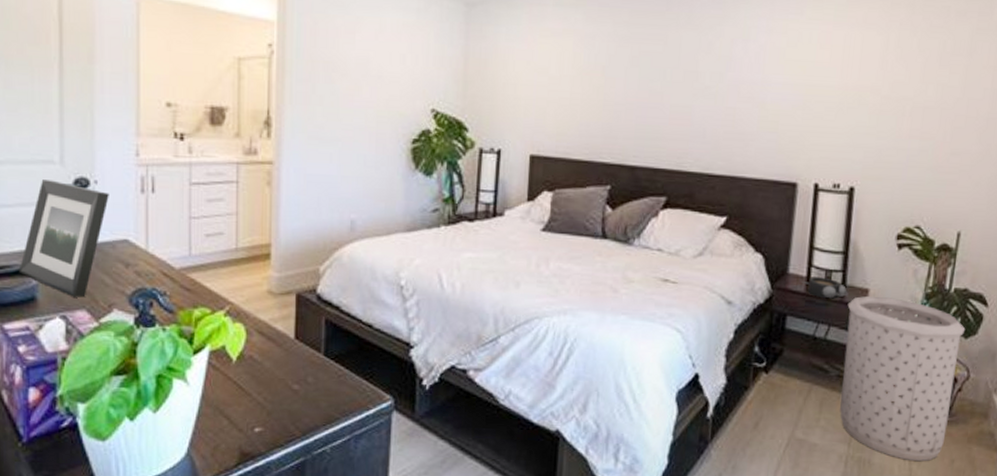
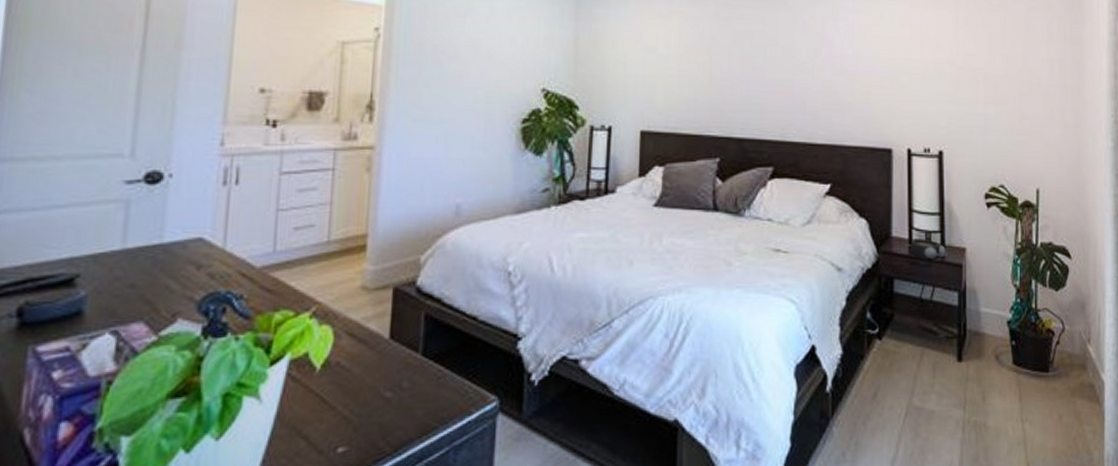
picture frame: present [18,179,109,298] -> none [64,175,185,308]
laundry basket: present [840,296,966,462] -> none [948,255,1055,421]

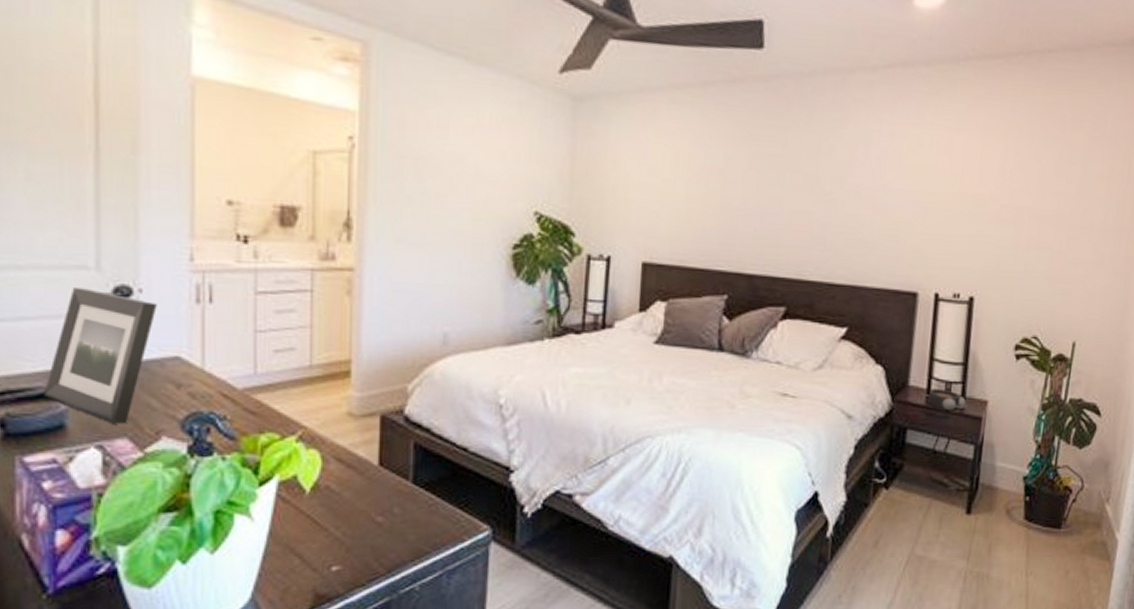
picture frame: none [64,175,185,308] -> present [43,288,157,424]

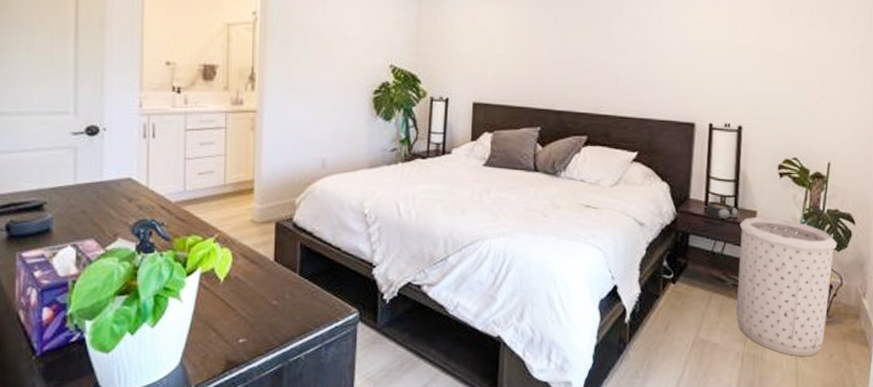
picture frame: present [43,288,157,424] -> none [36,128,116,229]
laundry basket: none [959,408,1080,574] -> present [736,217,838,357]

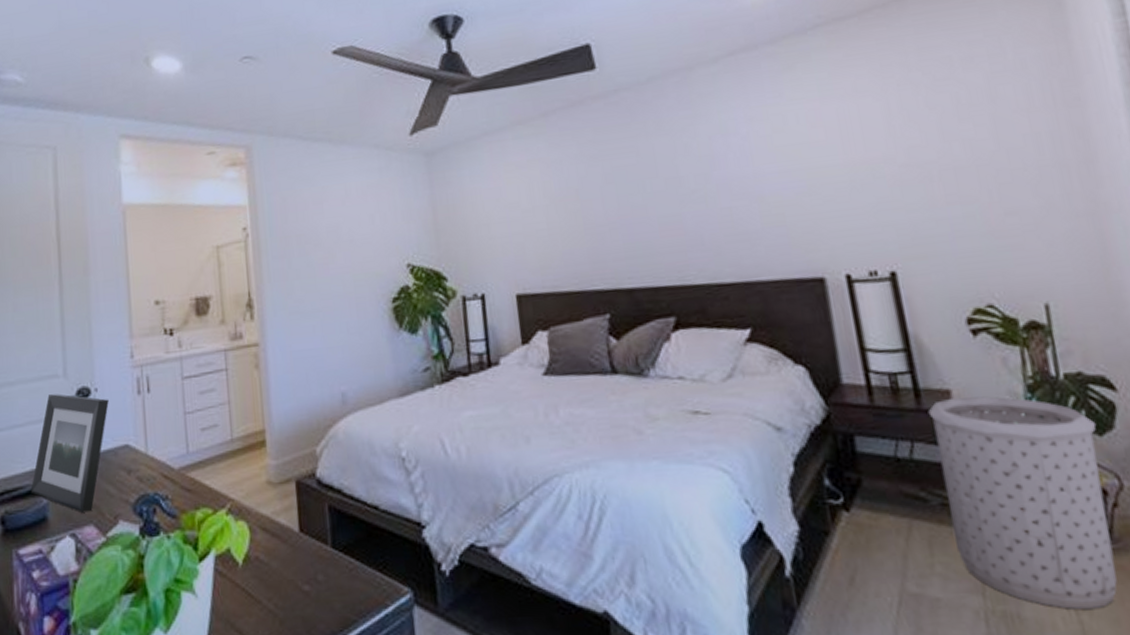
picture frame: none [36,128,116,229] -> present [30,394,109,513]
alarm clock: present [702,201,740,220] -> none [863,382,926,409]

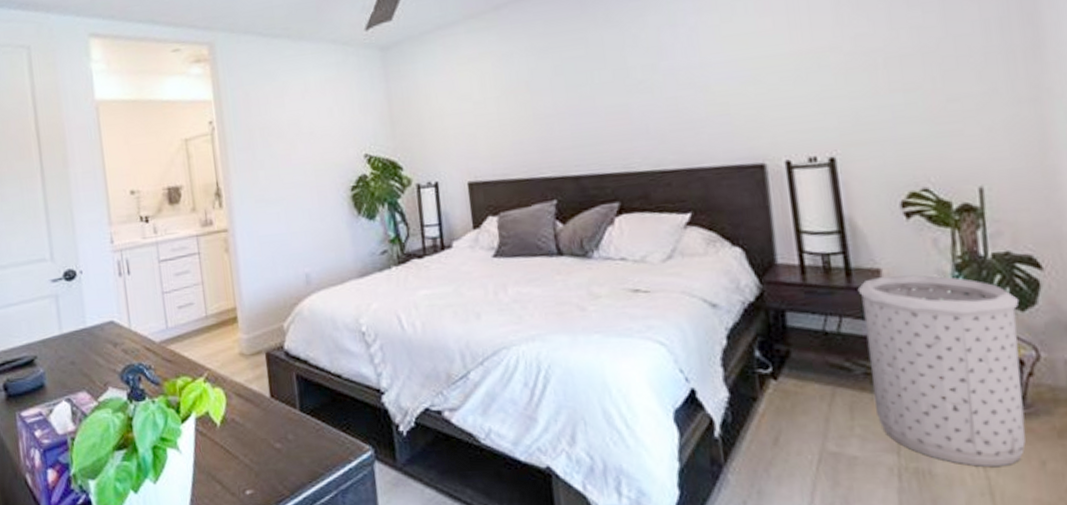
picture frame: present [30,394,109,513] -> none [28,276,94,380]

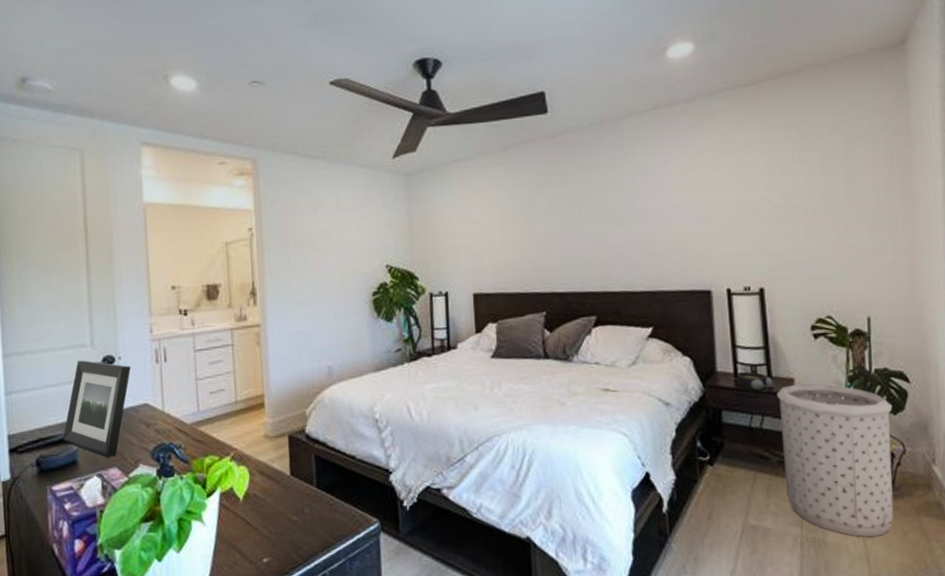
picture frame: none [28,276,94,380] -> present [62,360,131,457]
alarm clock: none [797,262,856,287] -> present [731,372,776,391]

